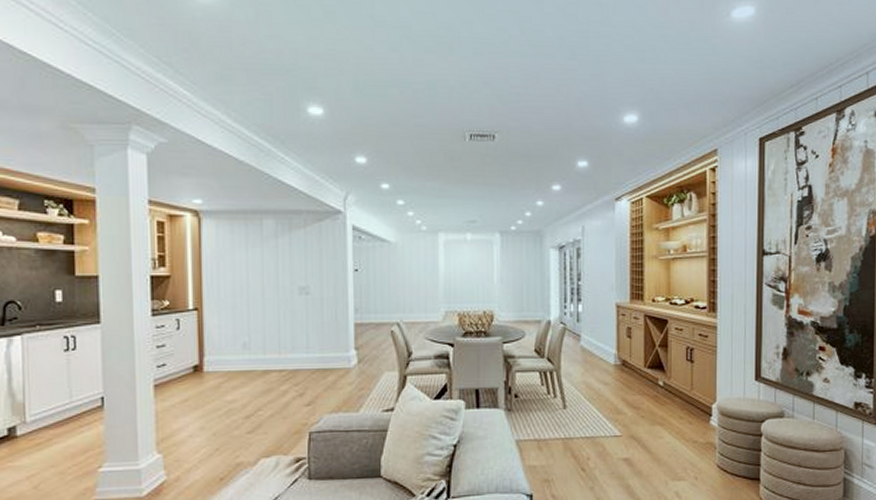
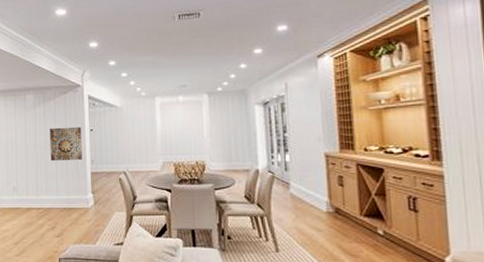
wall art: none [298,265,343,309] -> present [50,126,82,162]

